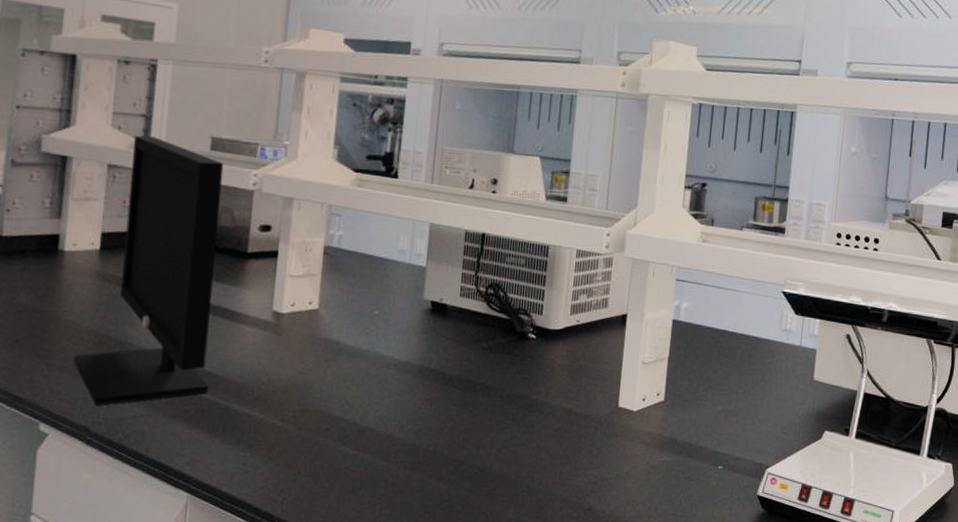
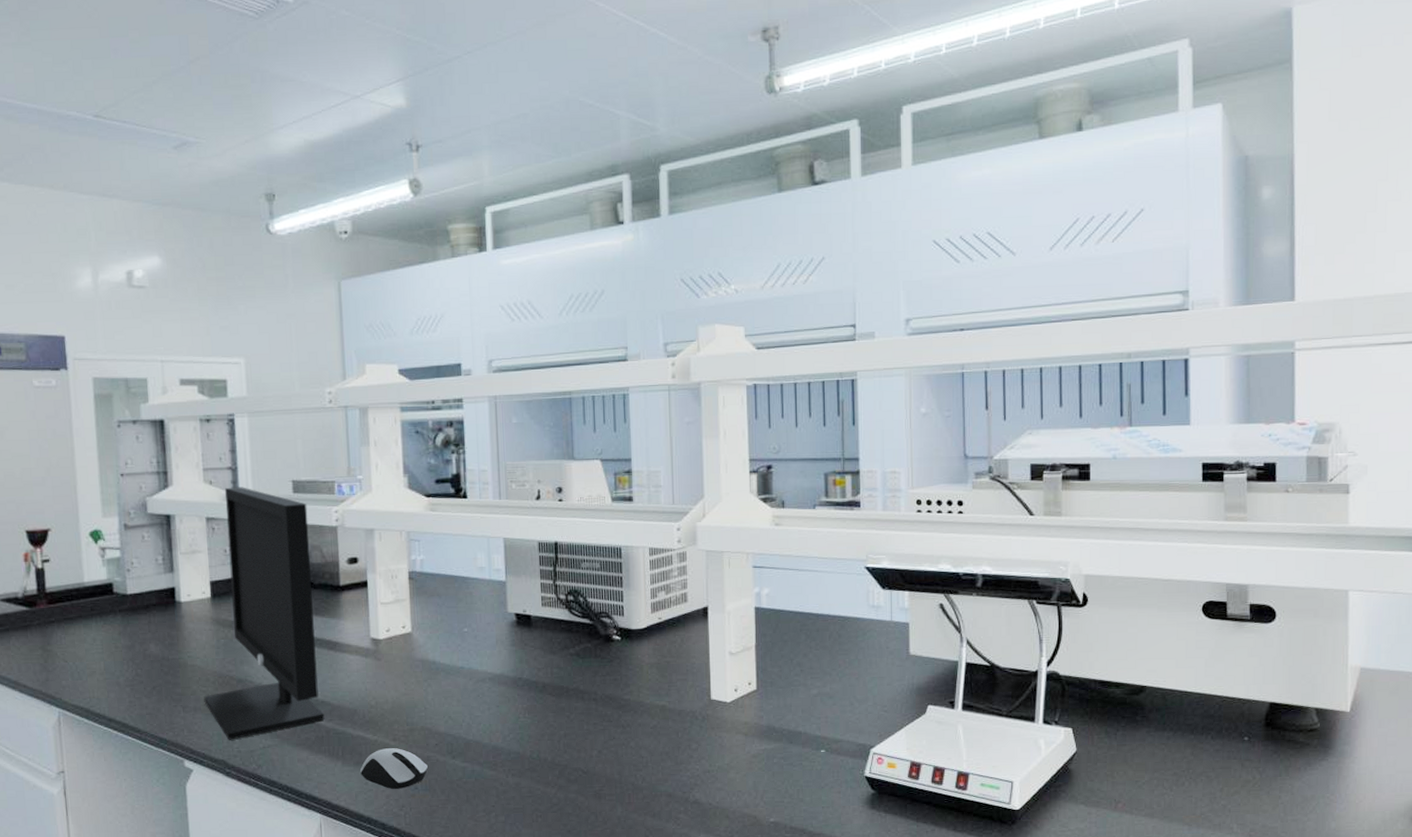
computer mouse: none [239,428,315,473] -> present [359,748,428,790]

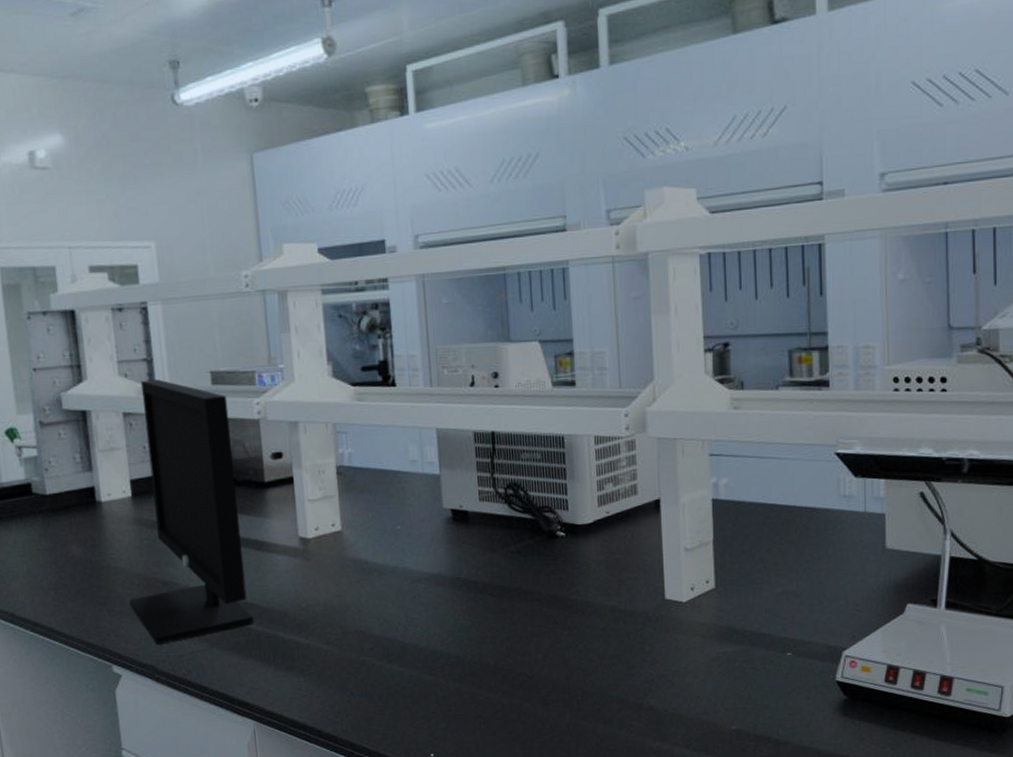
computer mouse: present [359,748,428,790] -> none [292,652,363,696]

